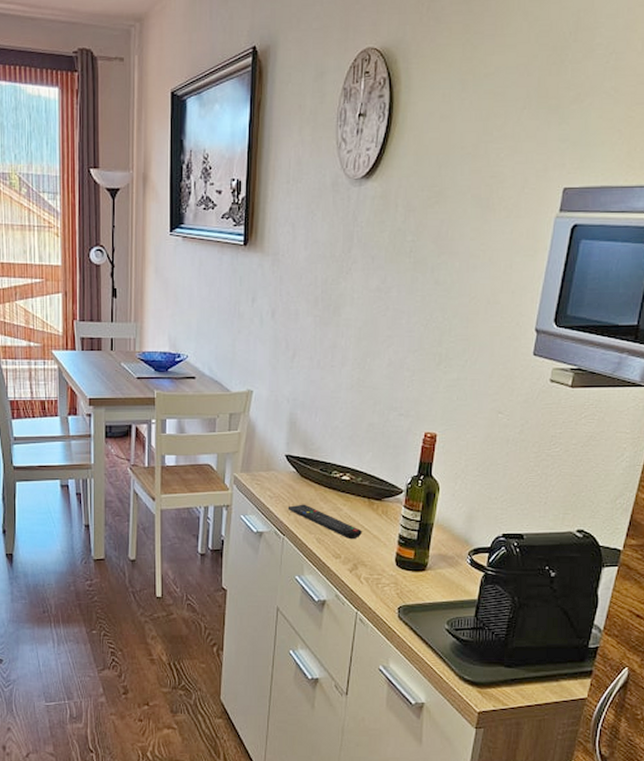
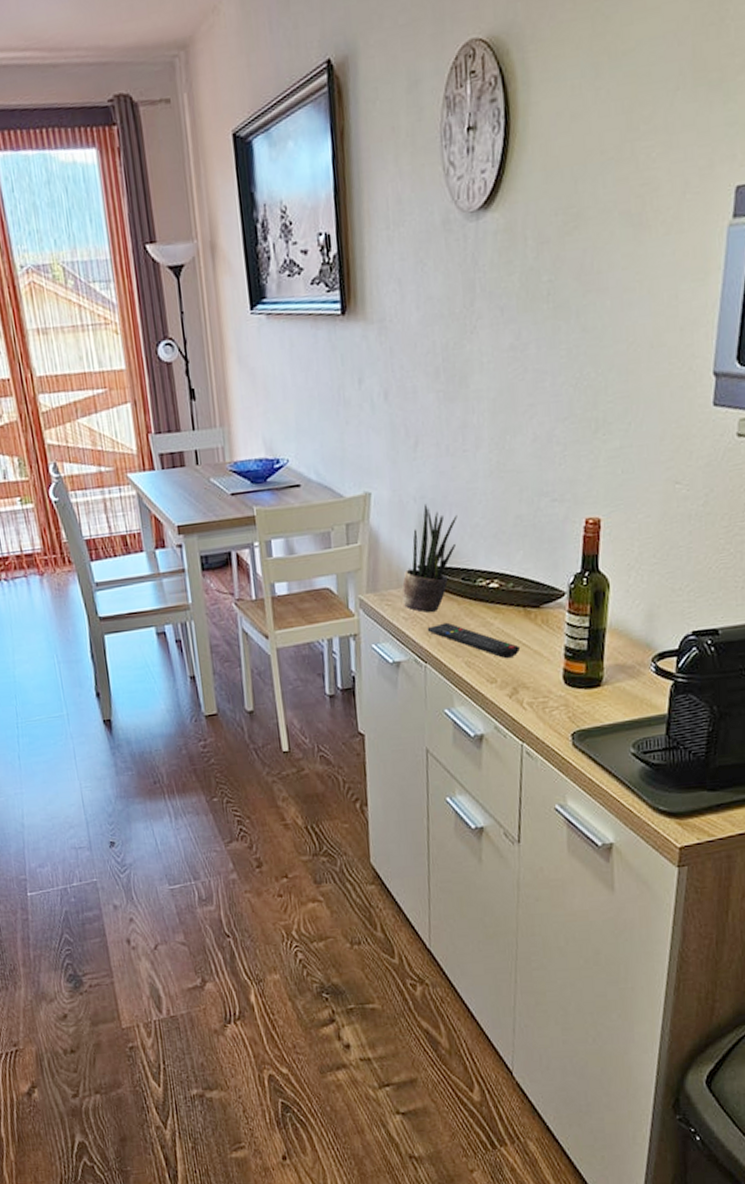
potted plant: none [270,405,322,495] -> present [401,503,458,613]

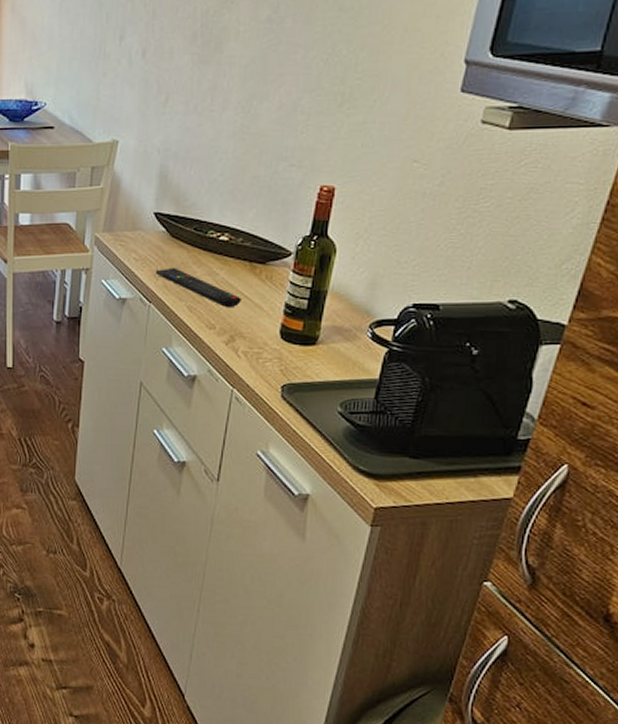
potted plant: present [401,503,458,613] -> none [135,156,197,257]

